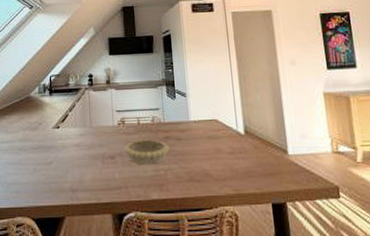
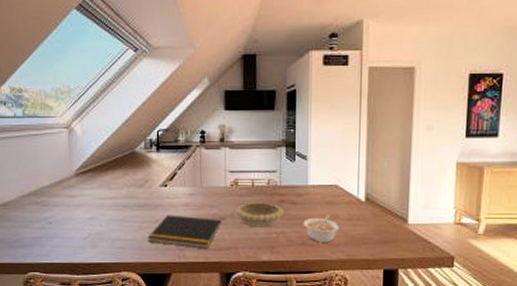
notepad: none [41,155,112,189] -> present [147,215,222,249]
legume: none [188,149,224,178] -> present [303,215,339,243]

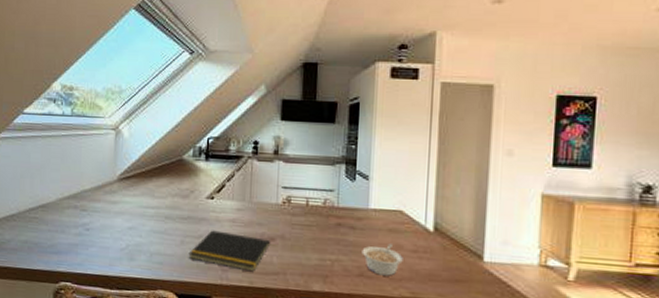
decorative bowl: present [236,202,284,227] -> none [287,223,340,253]

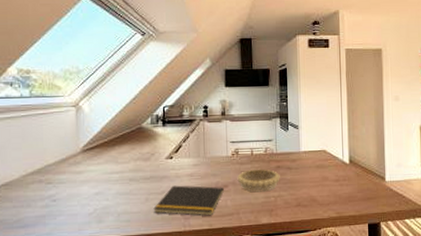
decorative bowl: none [287,223,340,253] -> present [237,169,280,193]
legume: present [362,243,403,276] -> none [297,177,329,203]

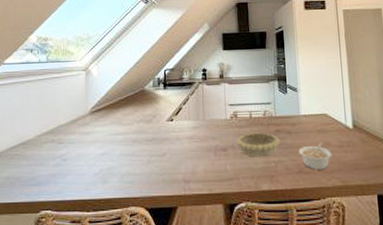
notepad: present [153,185,225,216] -> none [155,148,224,180]
legume: none [297,177,329,203] -> present [298,142,332,170]

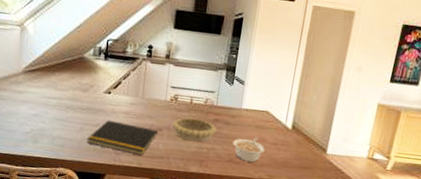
notepad: none [155,148,224,180] -> present [86,120,159,156]

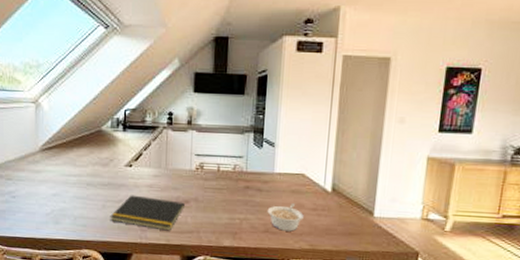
decorative bowl: present [172,118,217,143] -> none [200,187,248,213]

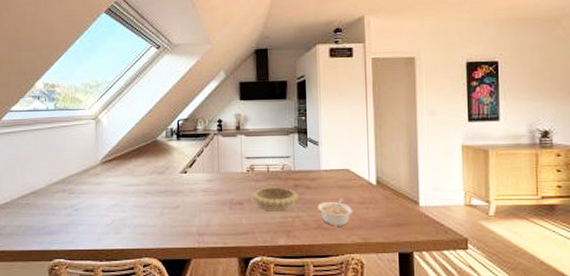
notepad: present [110,195,186,231] -> none [168,200,240,234]
decorative bowl: none [200,187,248,213] -> present [252,187,299,212]

